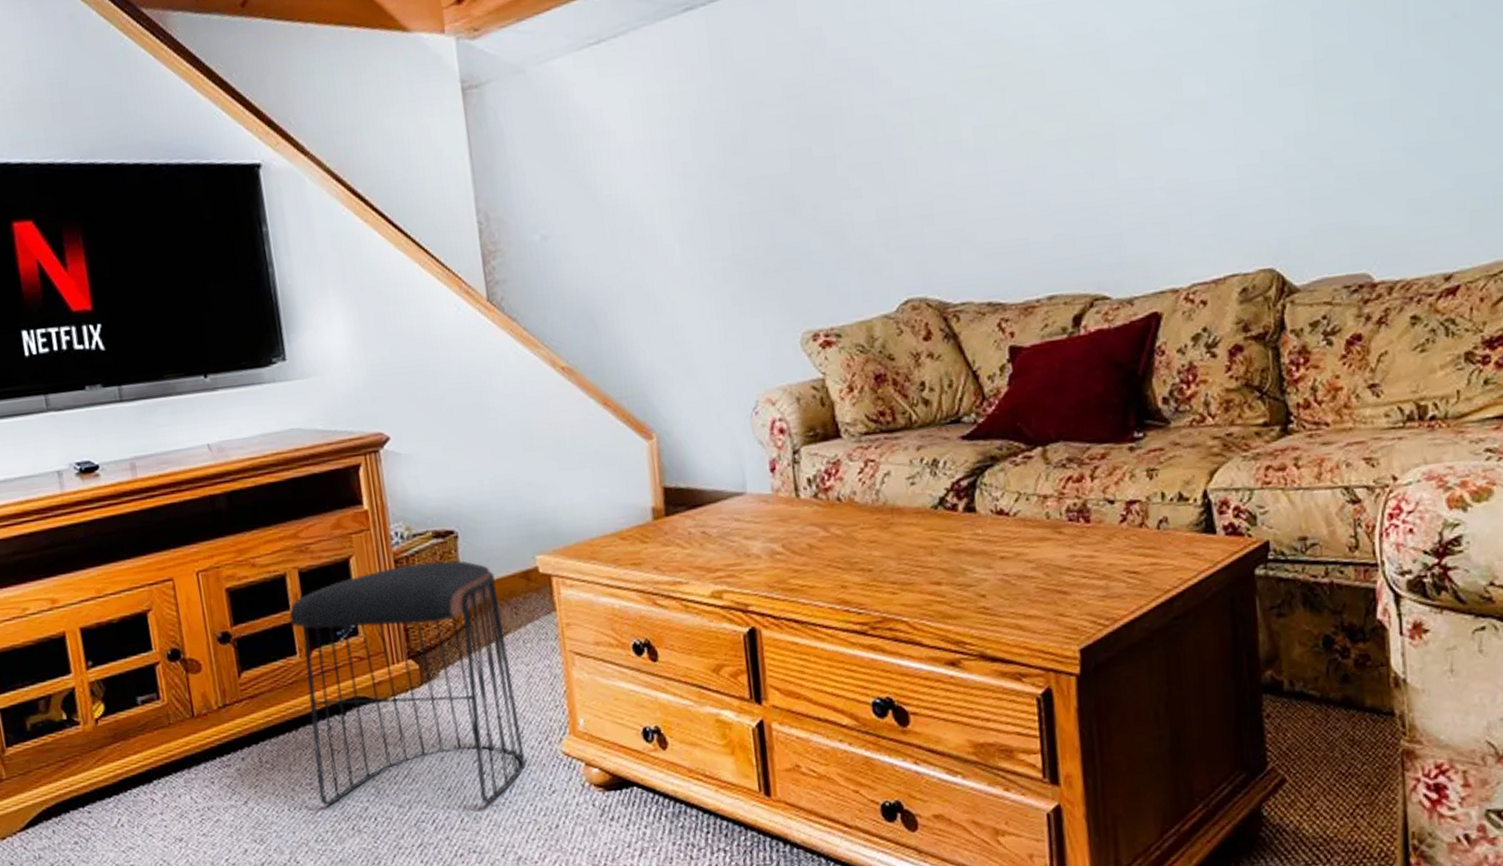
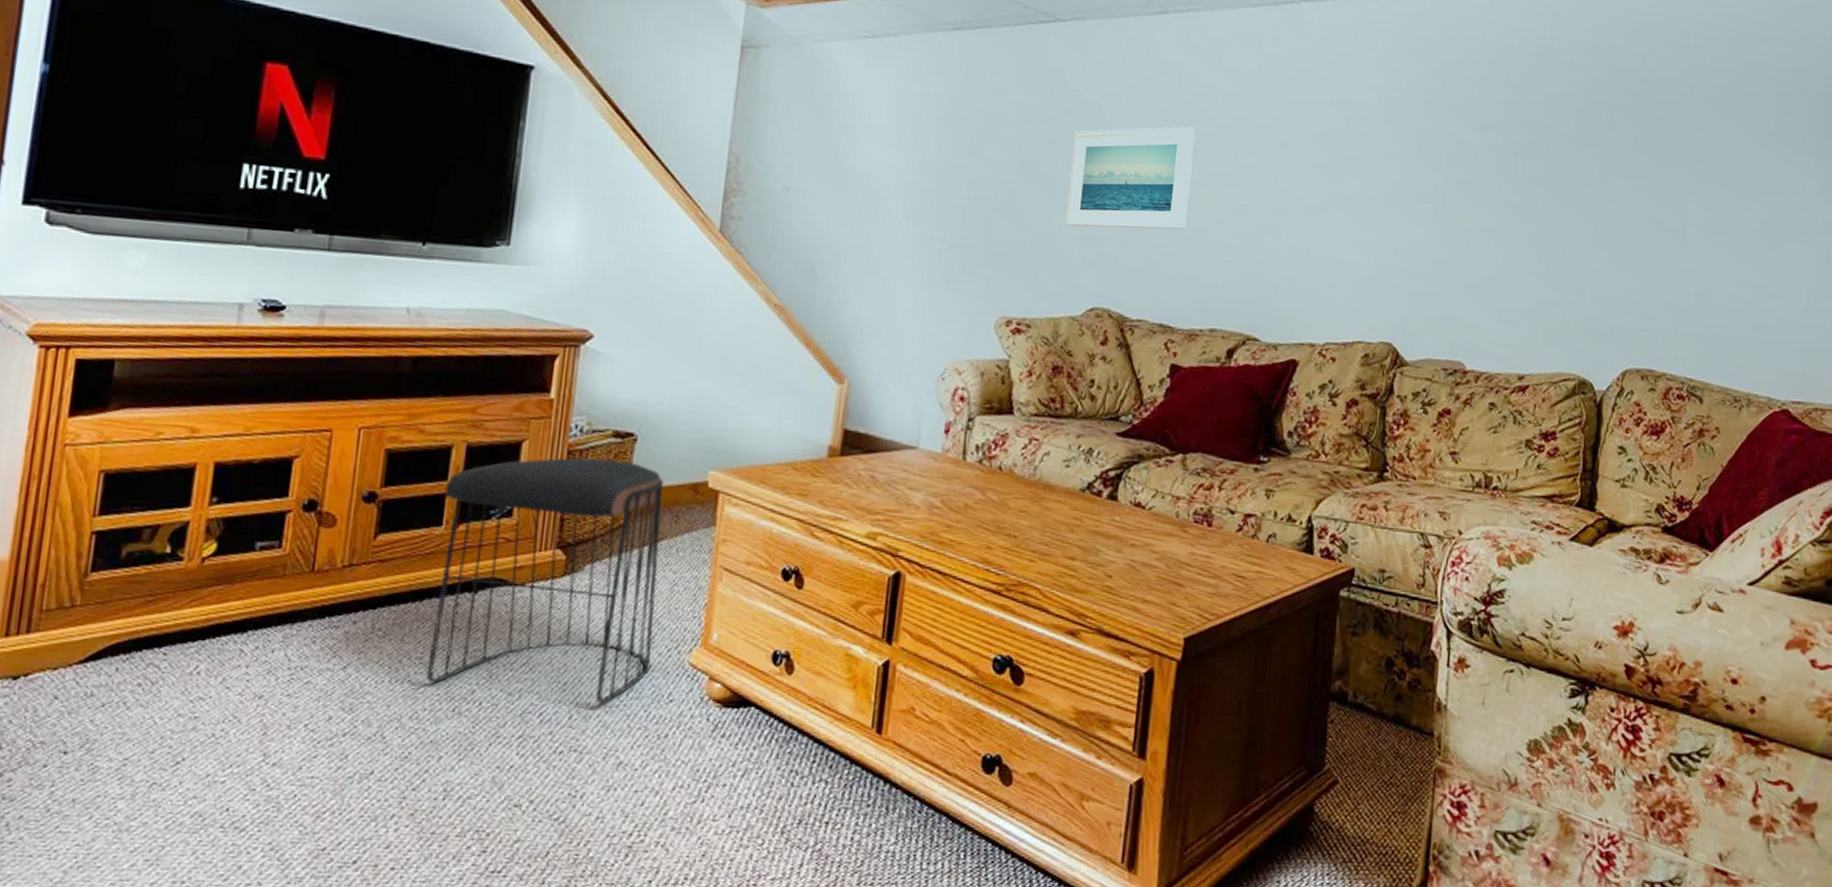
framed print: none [847,59,998,212] -> present [1065,126,1195,230]

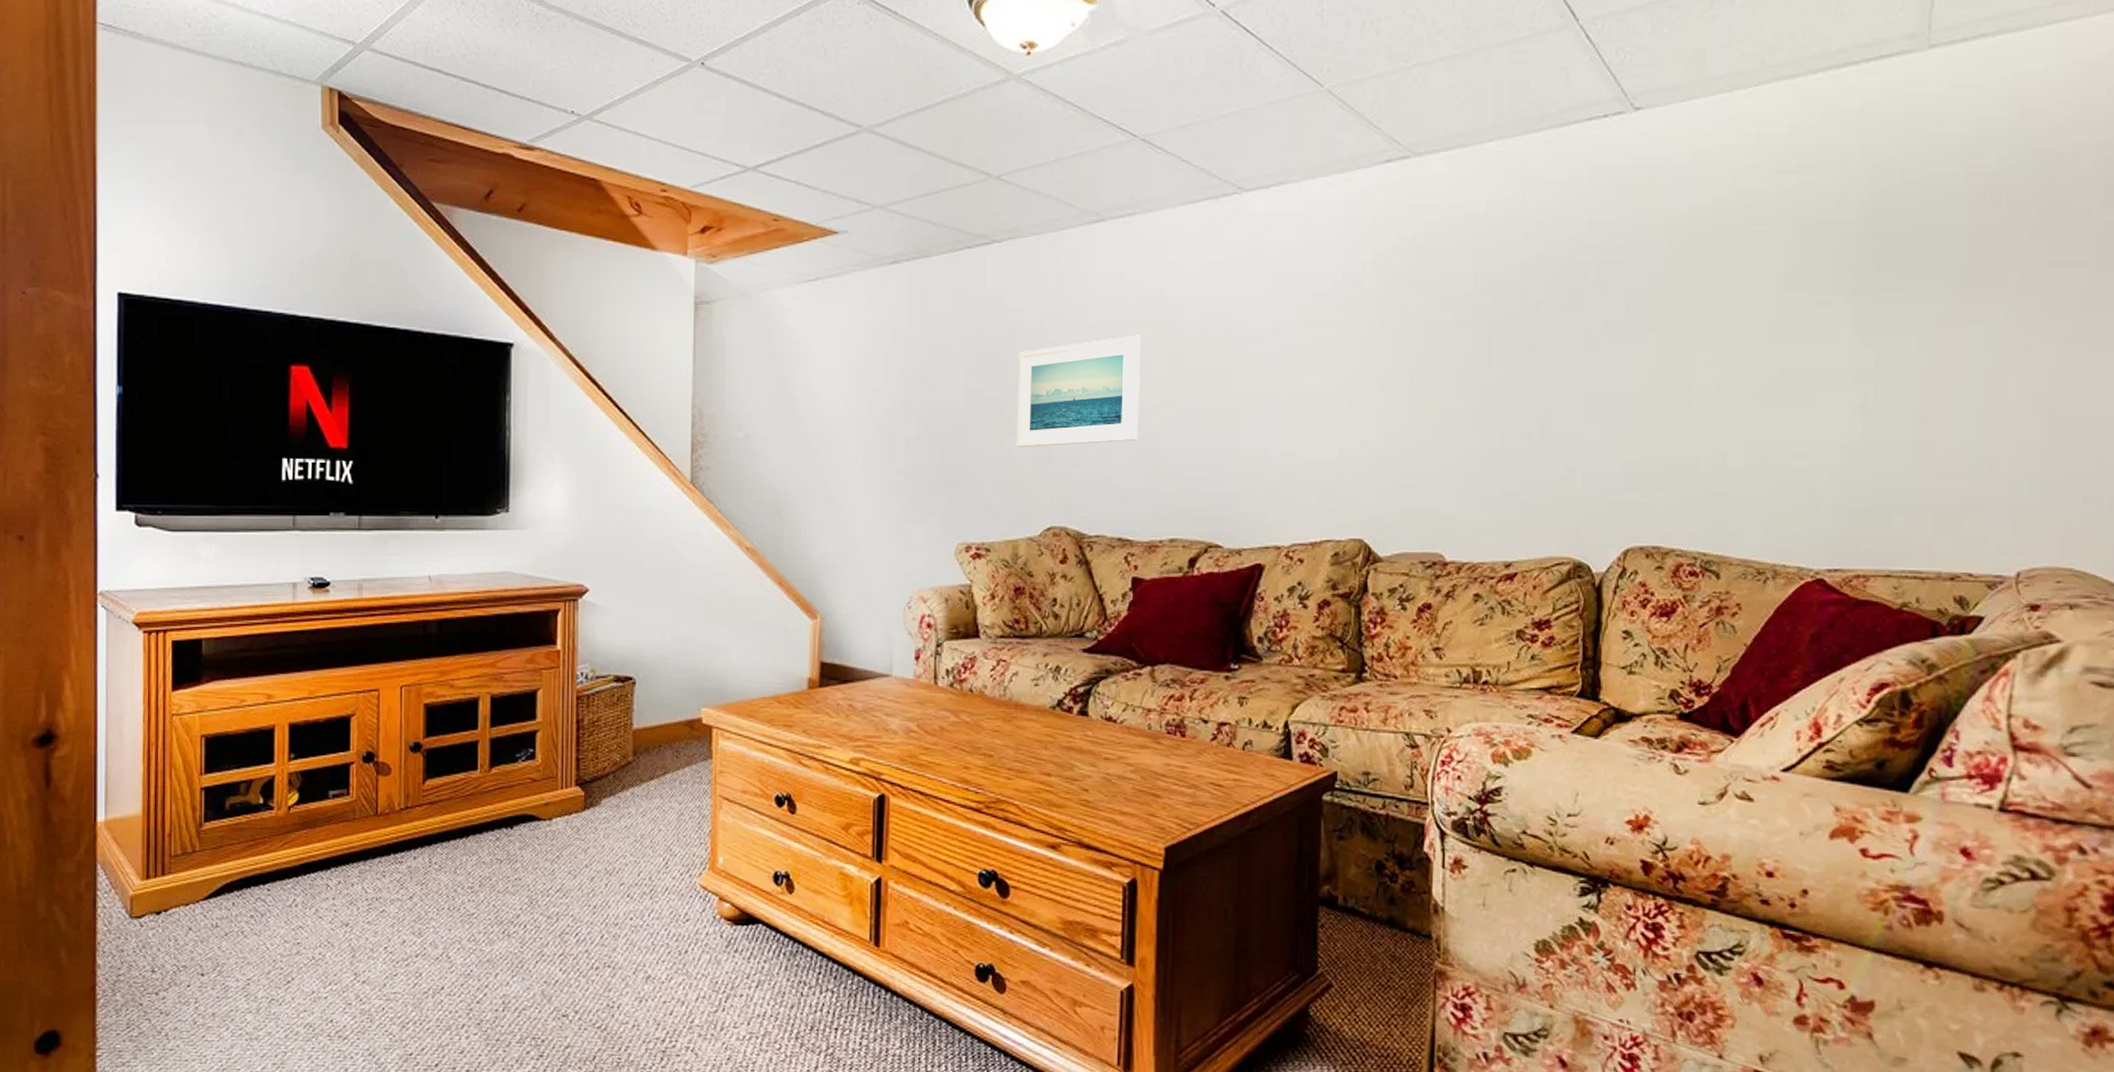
stool: present [426,457,664,704] -> none [476,701,668,925]

